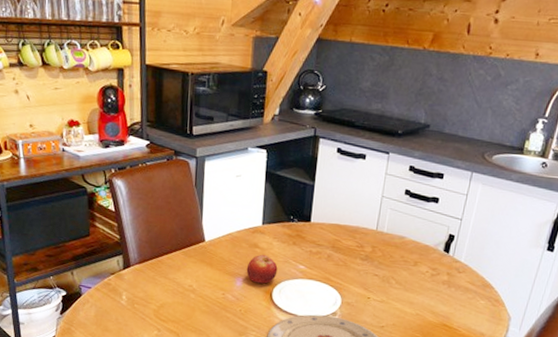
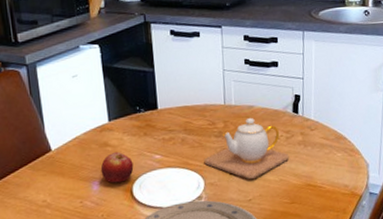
teapot: none [345,247,431,308] -> present [204,117,290,180]

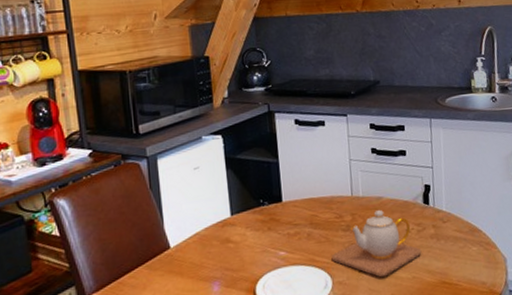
fruit: present [100,151,134,183] -> none [222,248,257,283]

